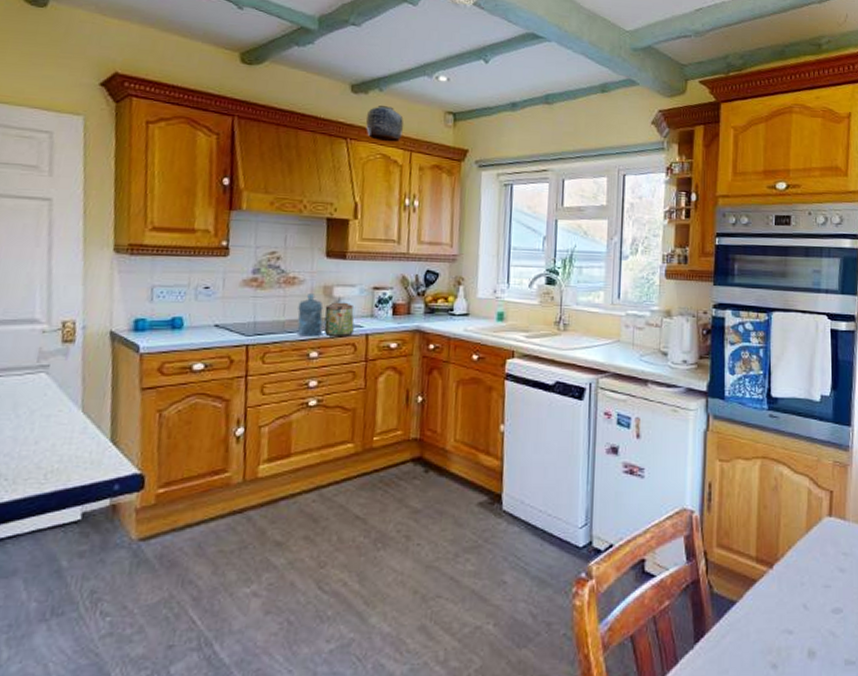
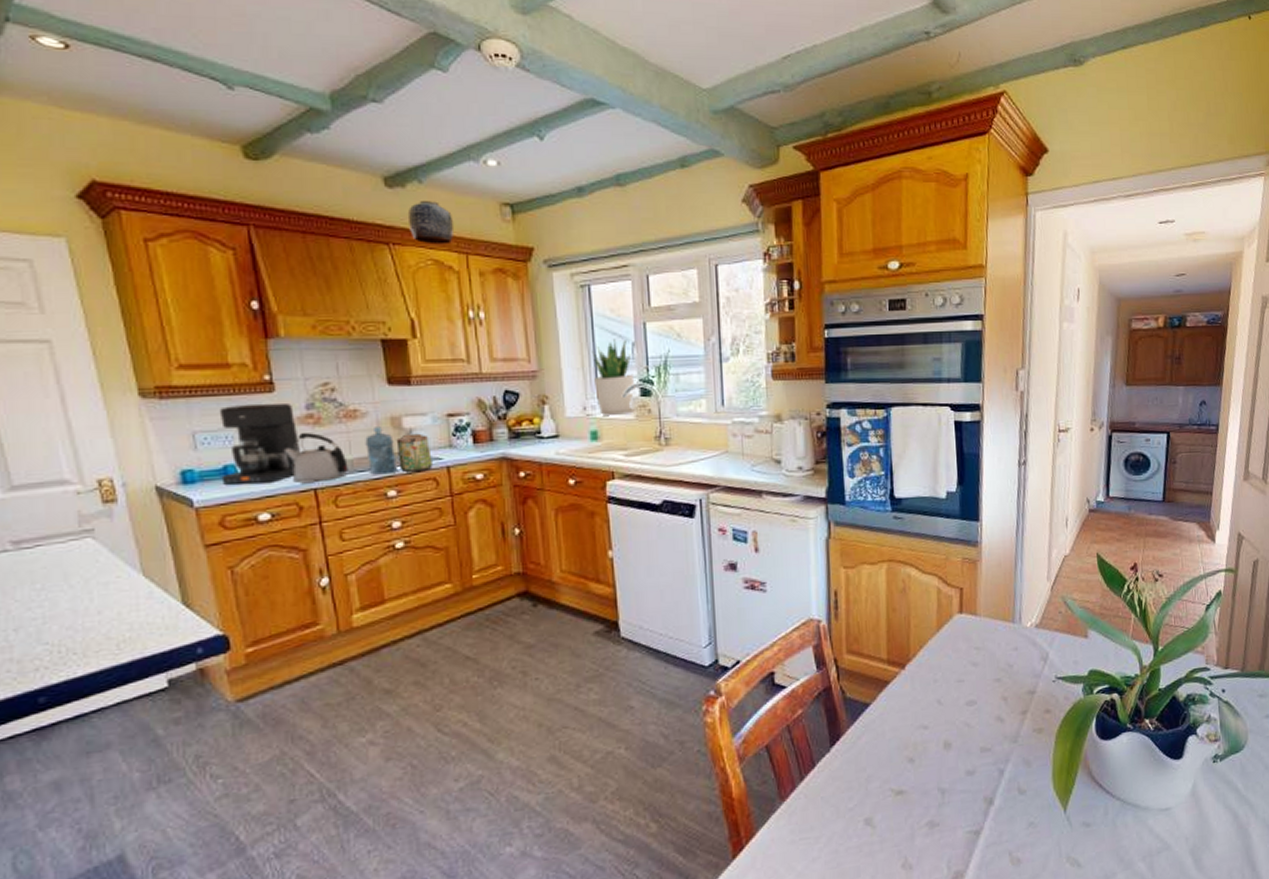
coffee maker: none [167,265,242,336] -> present [219,404,300,485]
kettle: none [227,294,280,340] -> present [285,433,348,484]
planter: none [506,232,542,301] -> present [591,338,635,417]

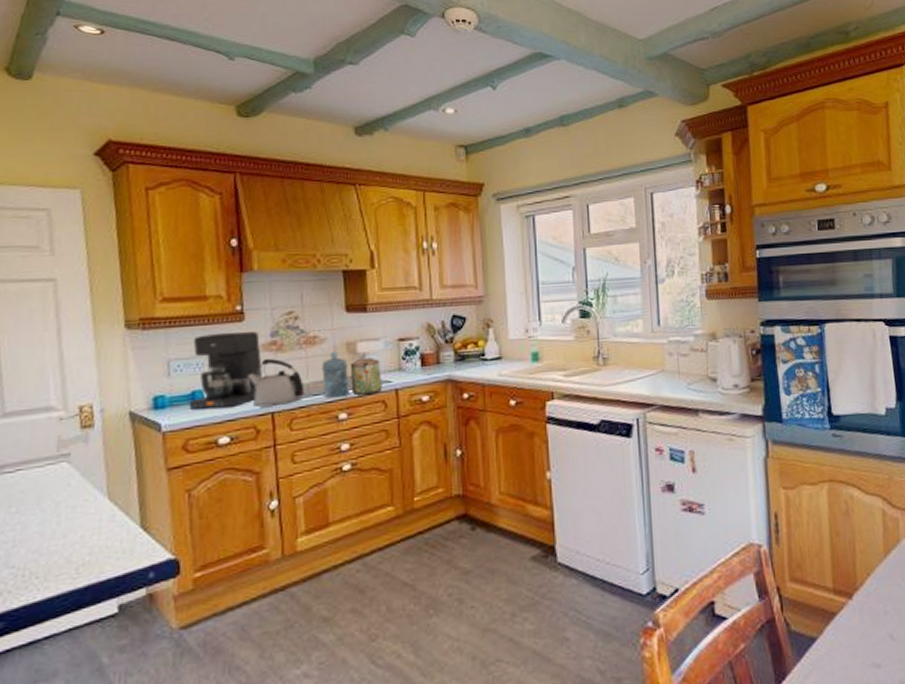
decorative jar: present [407,201,455,245] -> none [373,146,414,184]
planter: present [591,338,635,417] -> none [534,264,575,338]

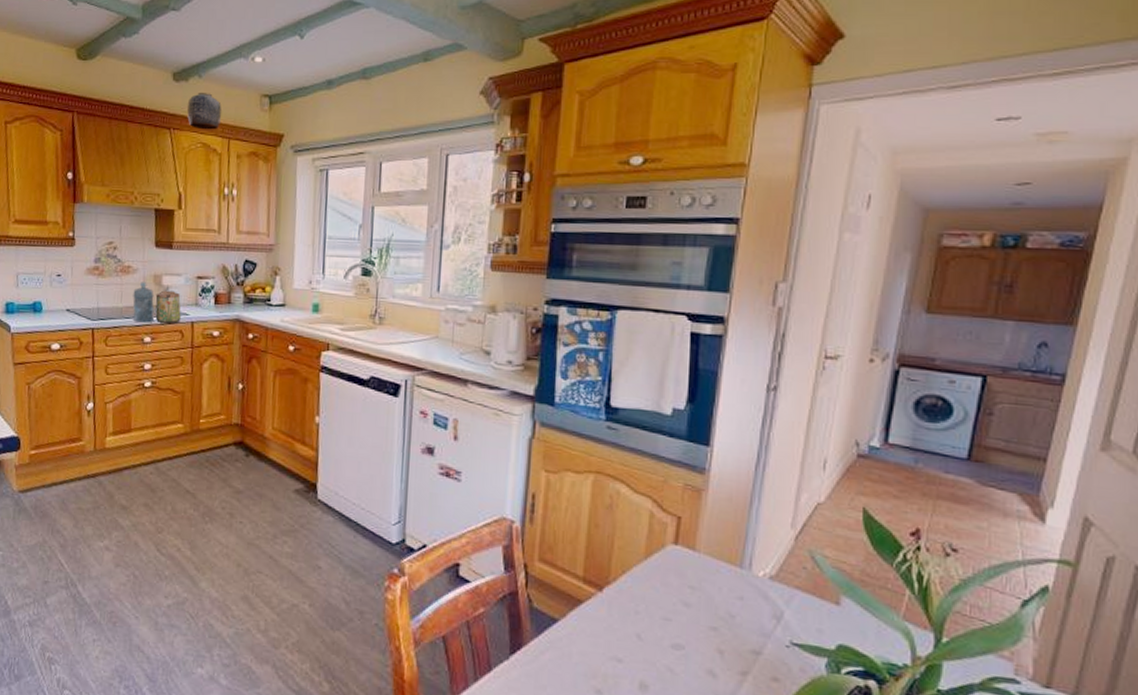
coffee maker: present [189,332,262,410] -> none [31,255,87,319]
kettle: present [248,359,305,408] -> none [76,282,119,324]
decorative jar: none [373,146,414,184] -> present [186,93,222,130]

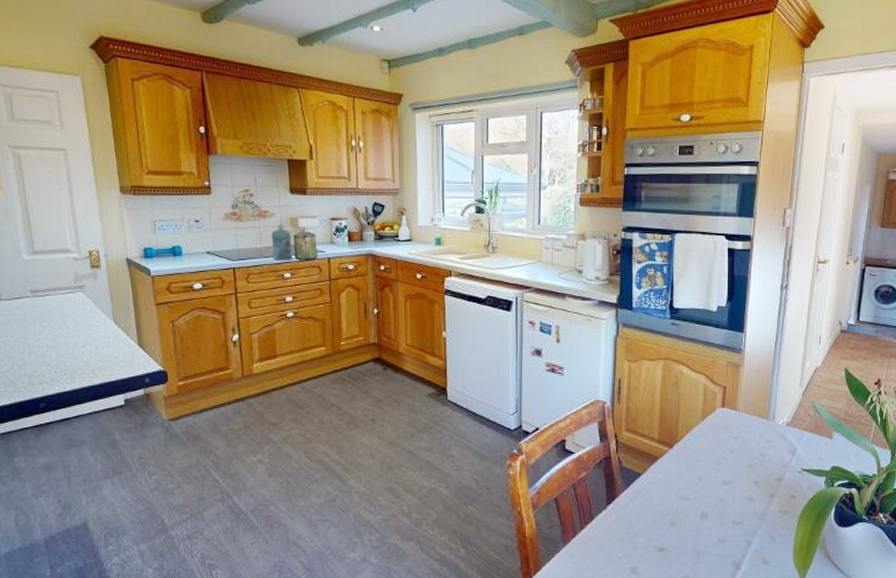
decorative jar: present [186,93,222,130] -> none [312,56,346,90]

